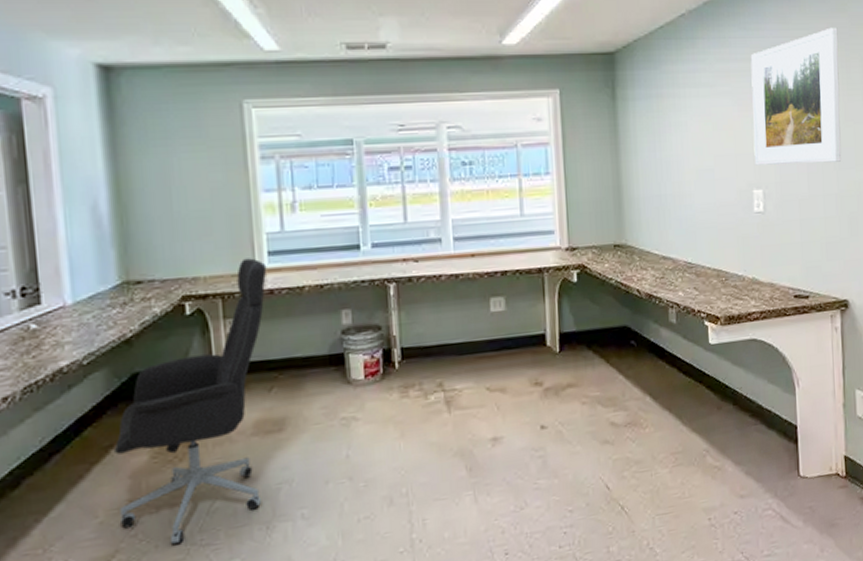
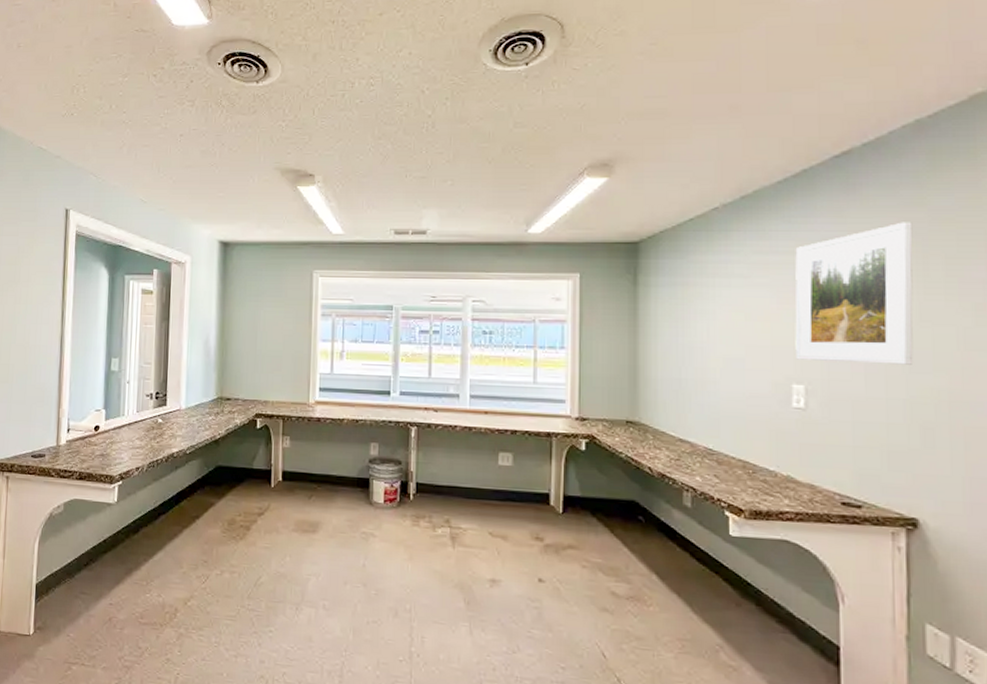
office chair: present [113,258,267,546] -> none [195,391,318,604]

